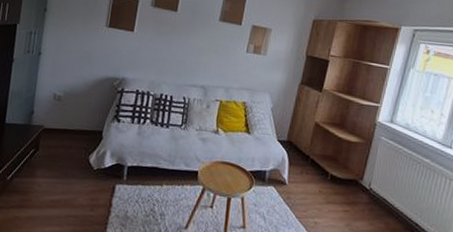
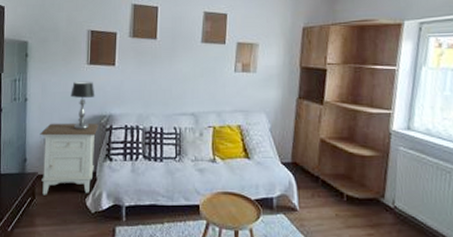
nightstand: none [46,79,111,150] -> present [40,123,99,195]
table lamp: none [85,41,111,90] -> present [70,81,95,130]

